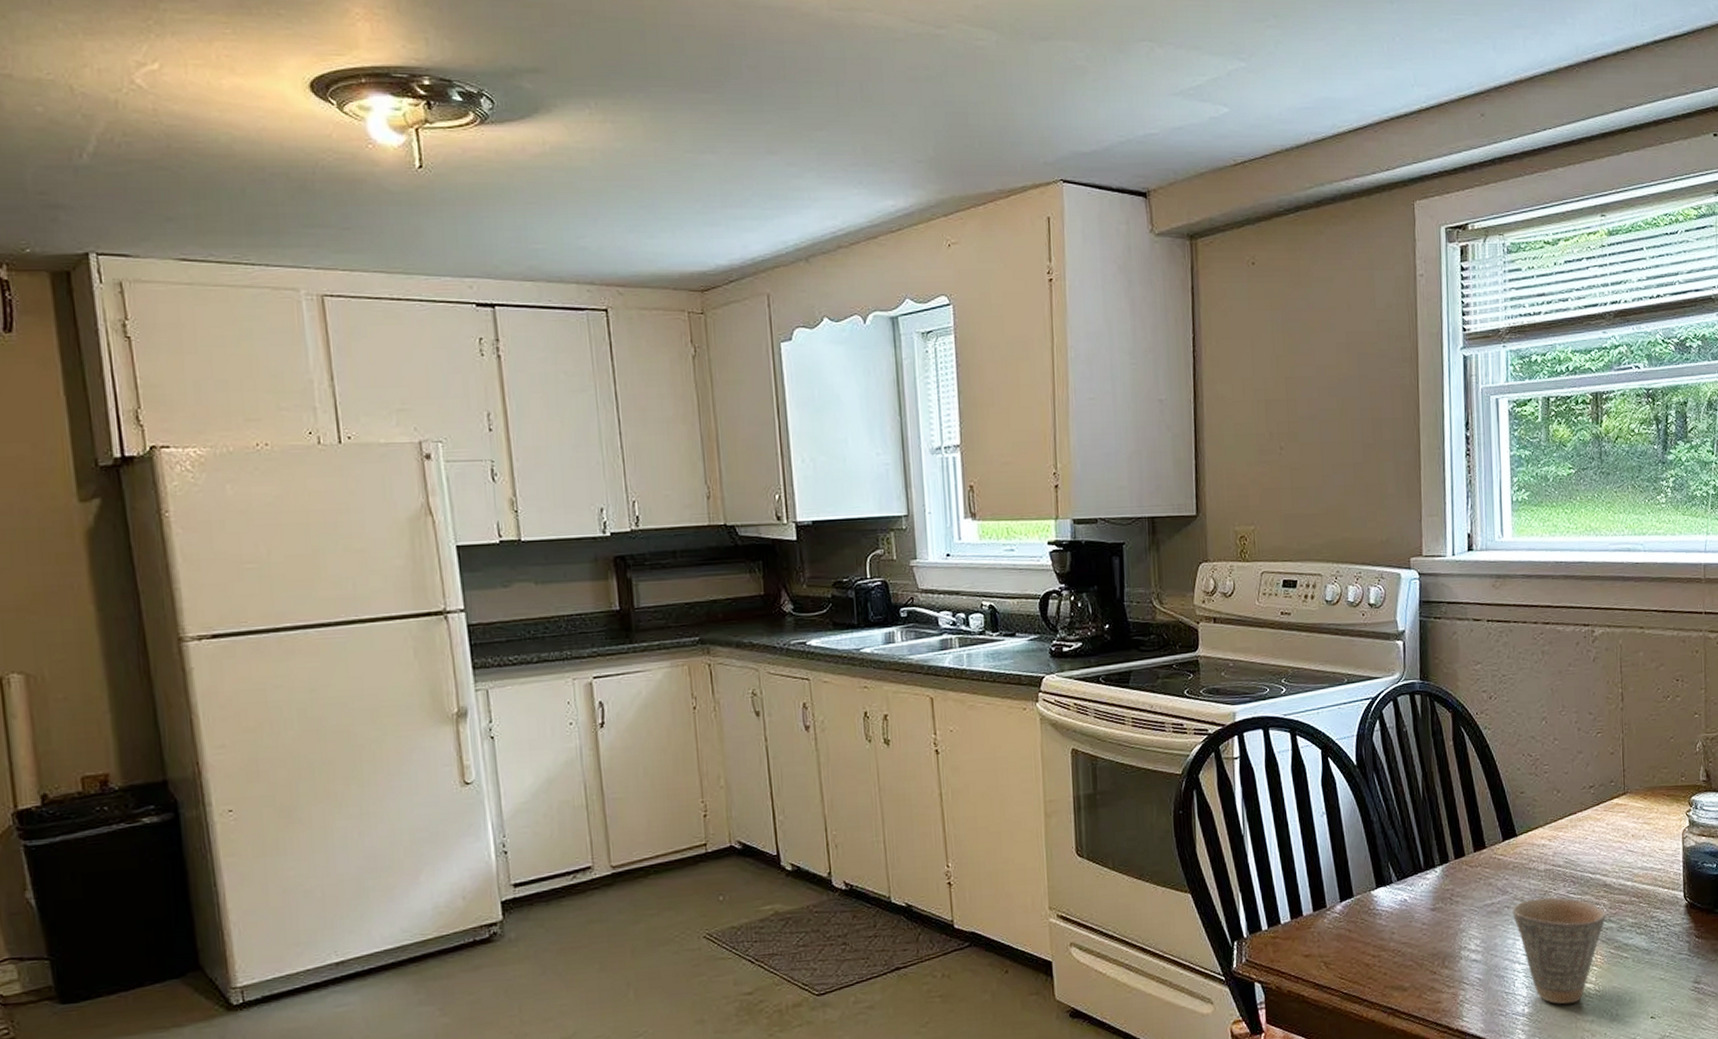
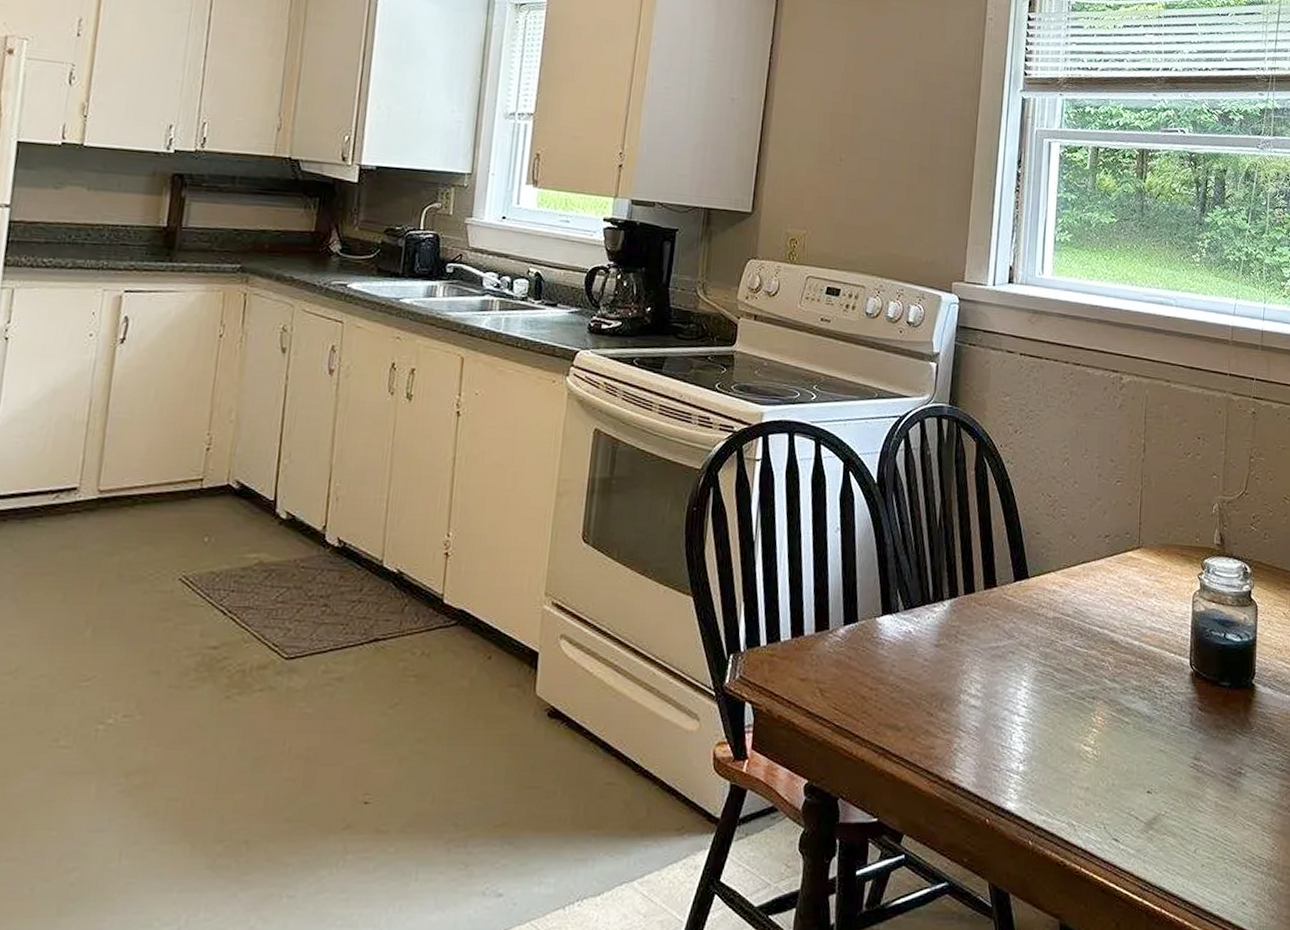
cup: present [1512,897,1606,1005] -> none [1017,648,1111,767]

